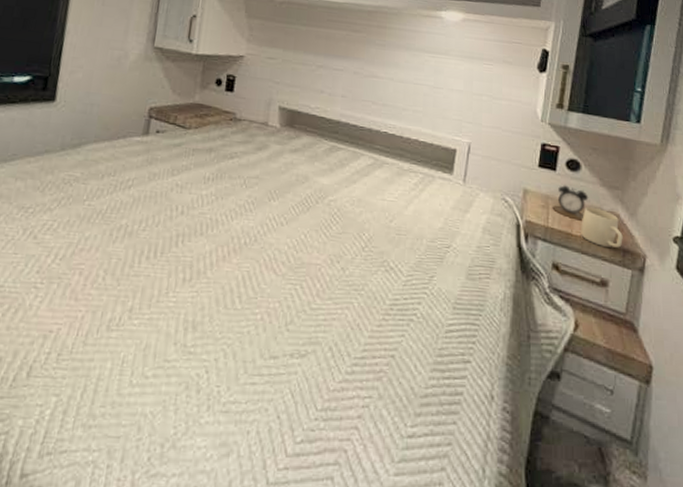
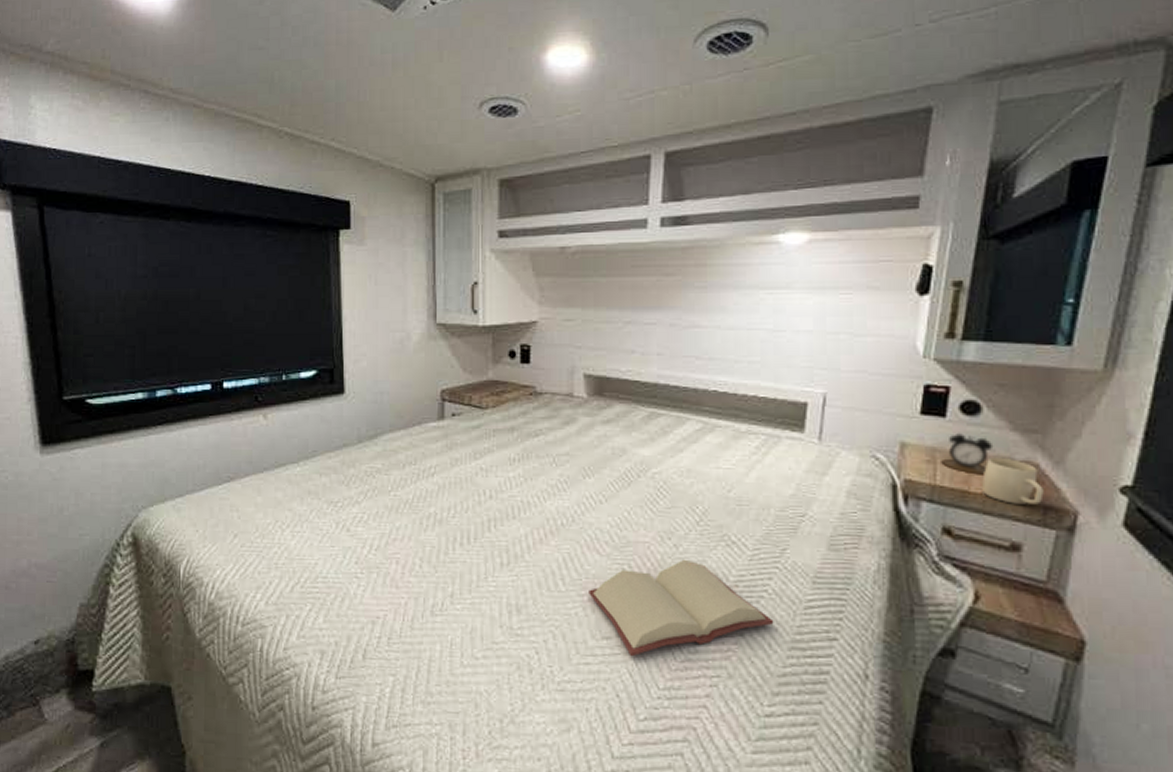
hardback book: none [262,282,420,377] -> present [589,559,774,657]

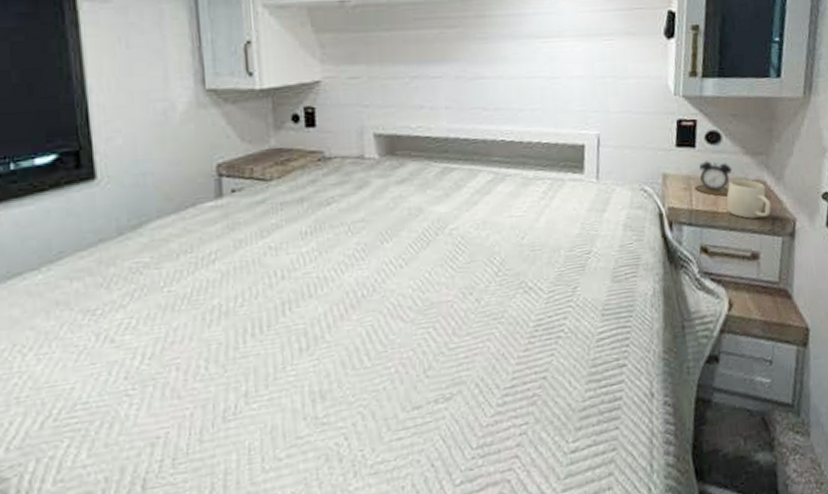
hardback book: present [589,559,774,657] -> none [395,312,572,422]

